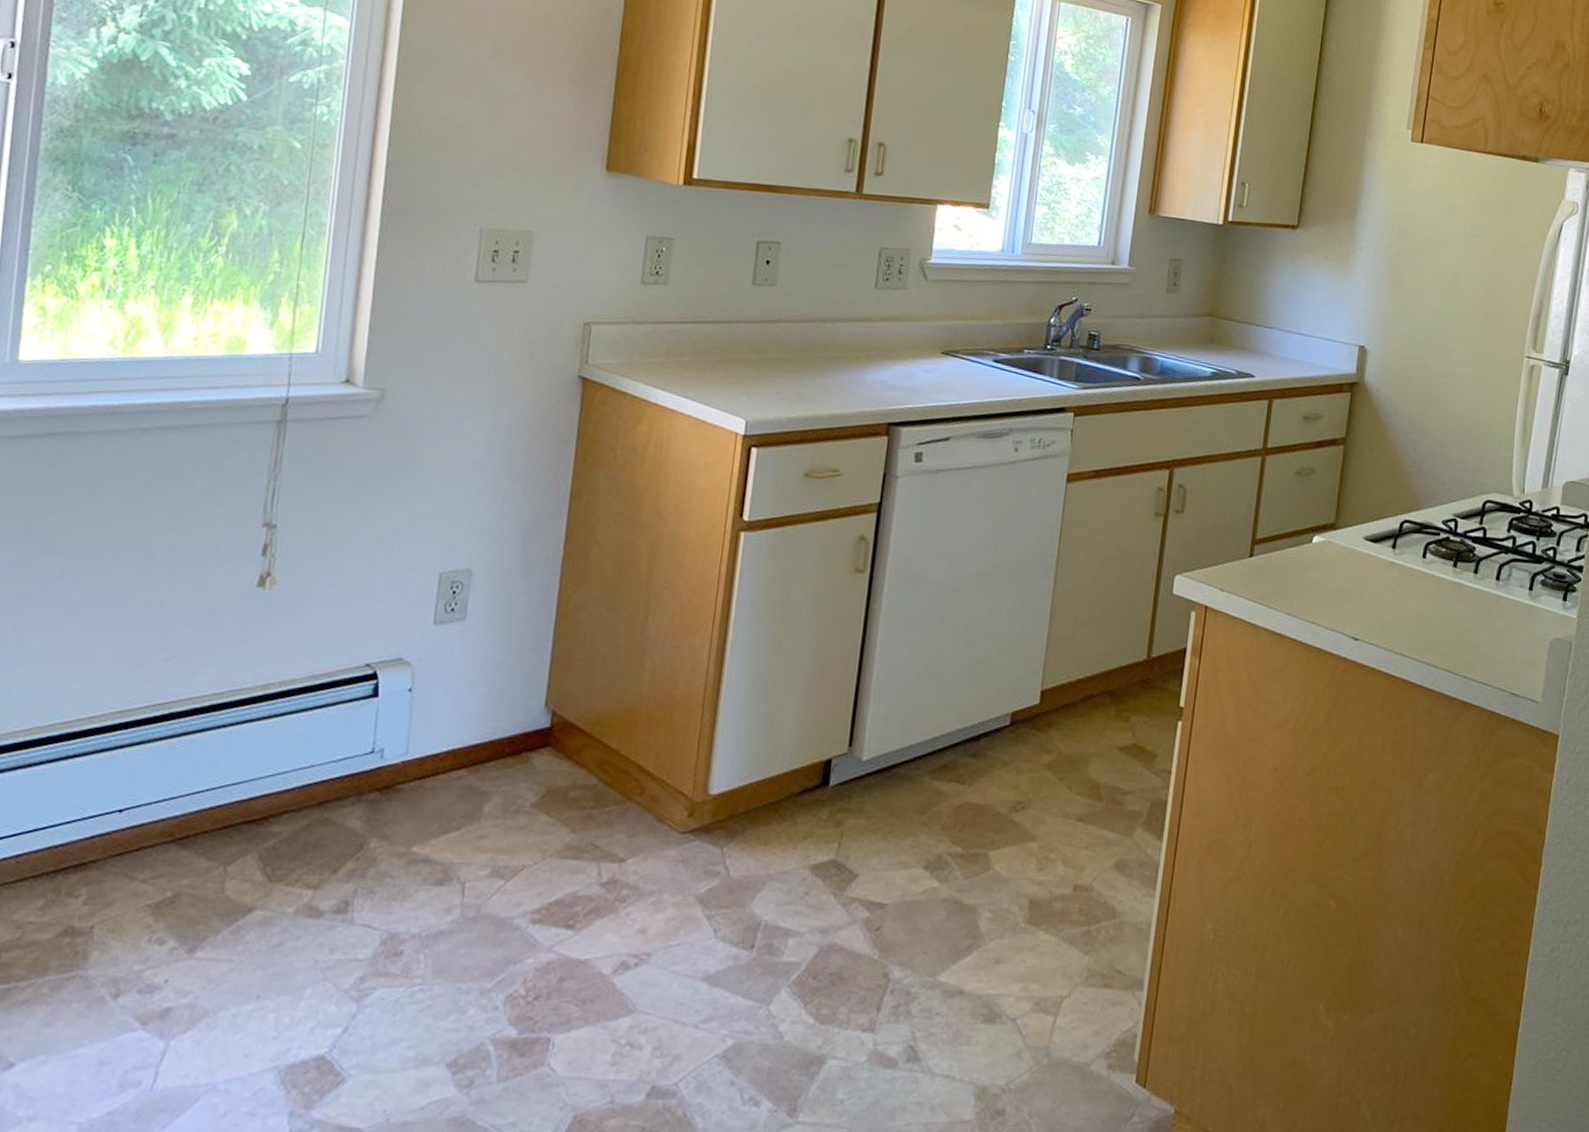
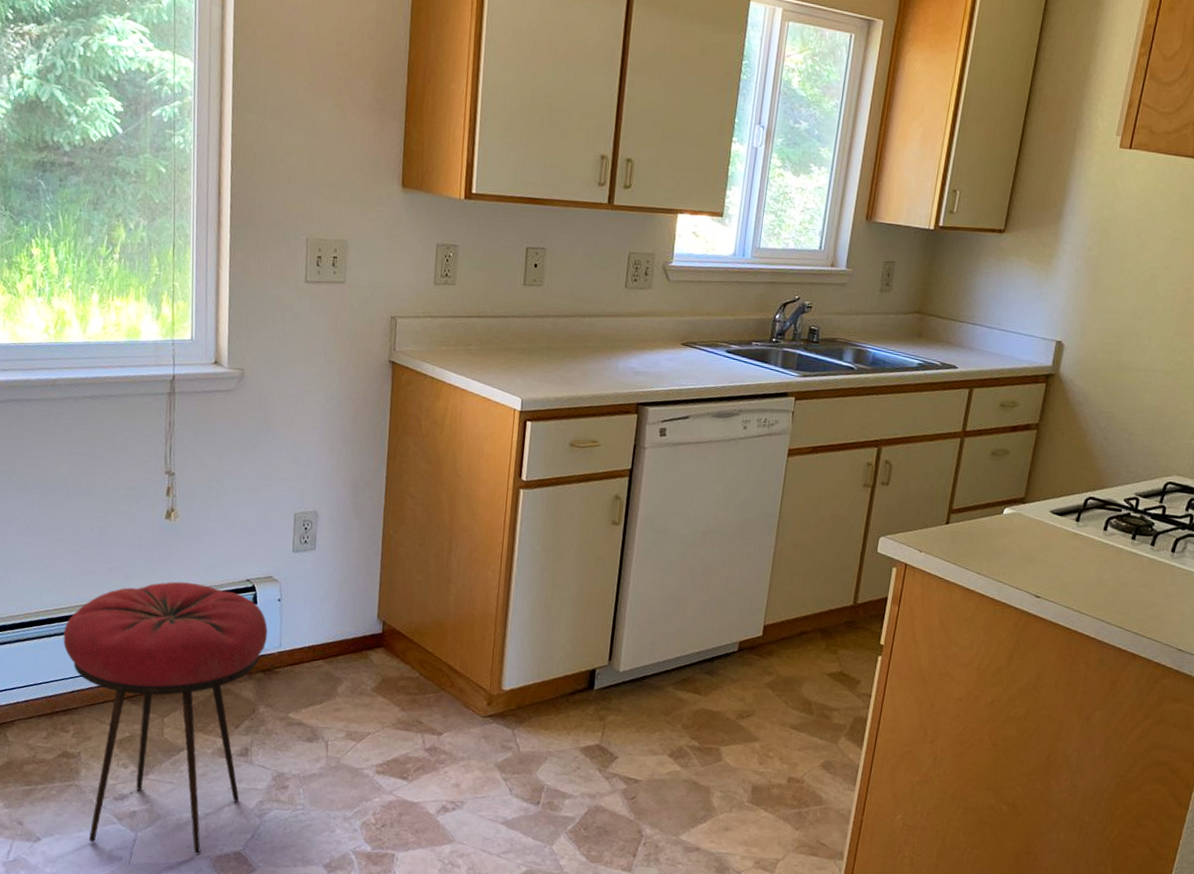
stool: none [86,670,391,1067] -> present [63,581,268,855]

